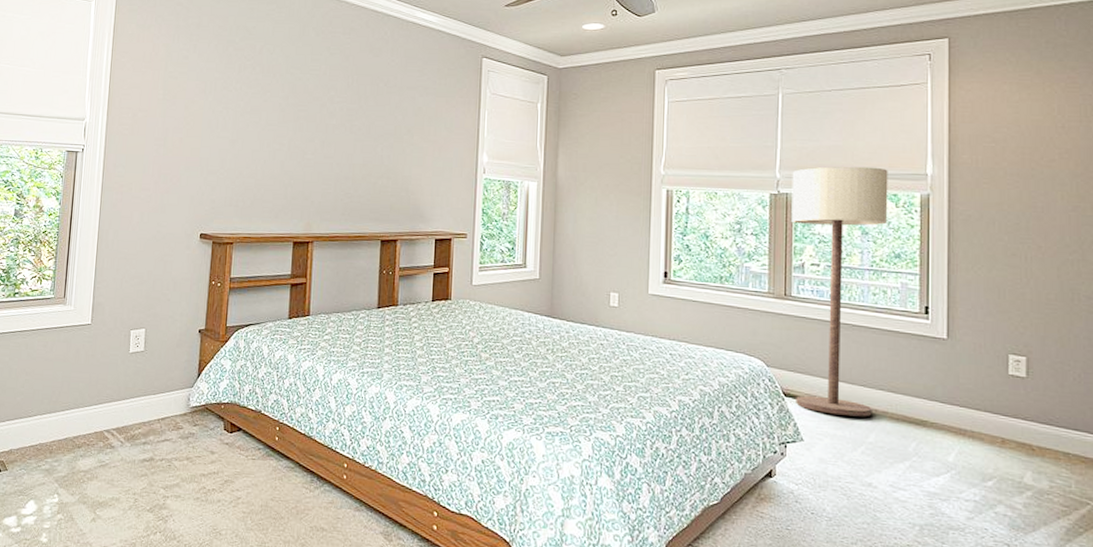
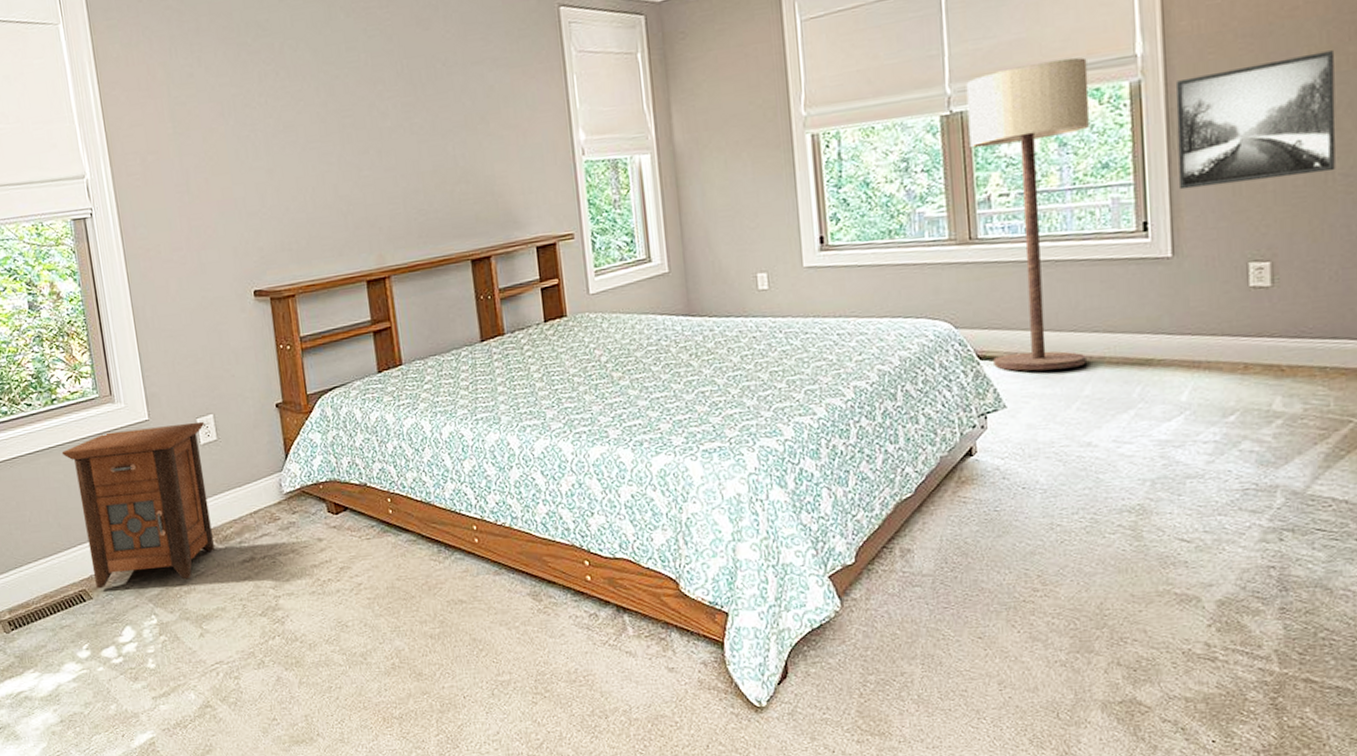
nightstand: none [12,328,137,468] -> present [61,421,214,588]
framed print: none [955,197,1082,293] -> present [1175,50,1336,190]

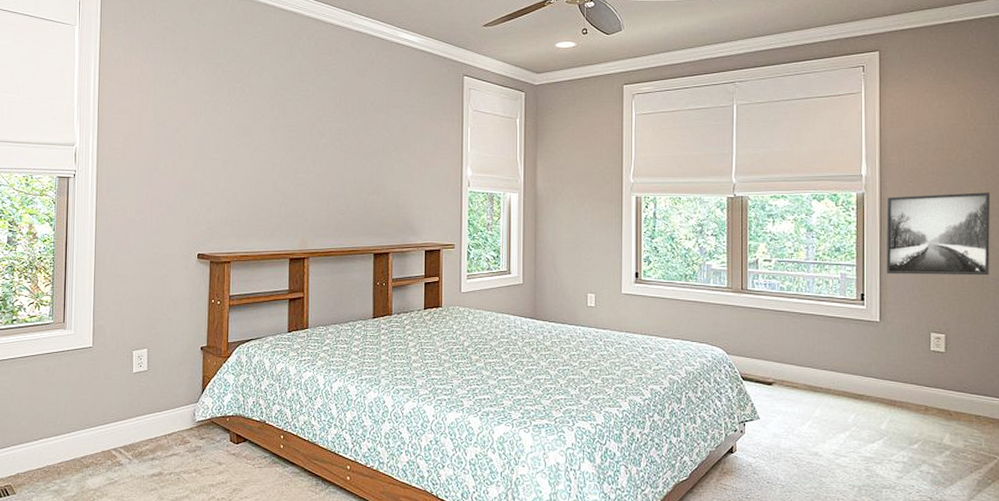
nightstand: present [61,421,214,588] -> none [12,353,139,486]
floor lamp: present [966,57,1089,371] -> none [746,170,829,395]

